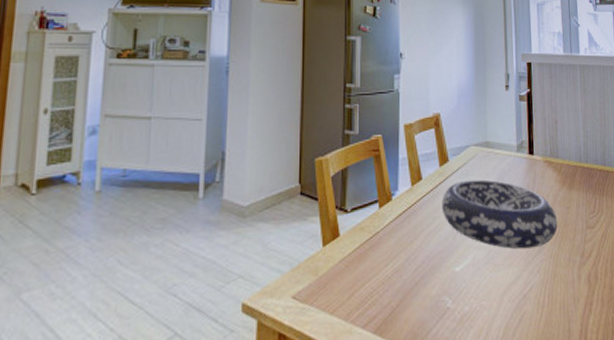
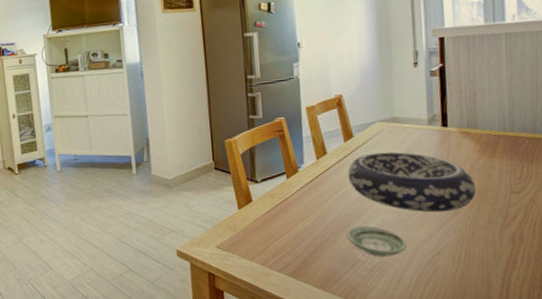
saucer: none [436,265,495,304] -> present [346,225,407,257]

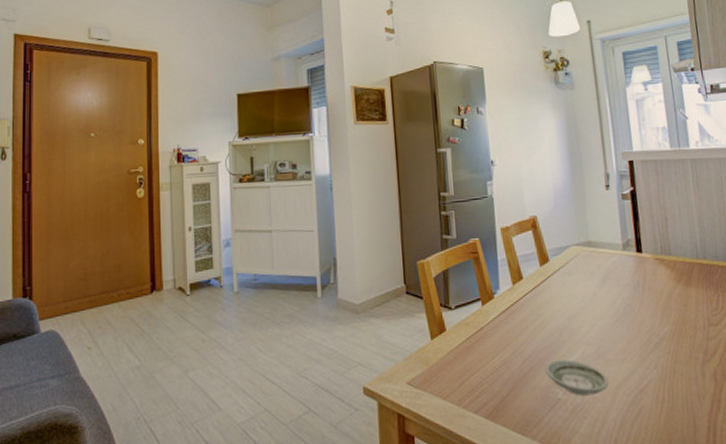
decorative bowl: present [347,152,476,213] -> none [544,278,675,346]

